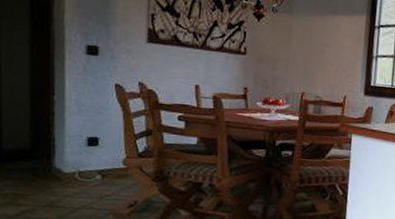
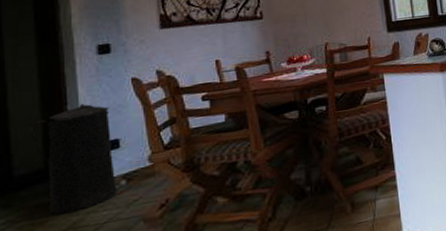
trash can: none [19,97,93,193] -> present [30,103,118,215]

